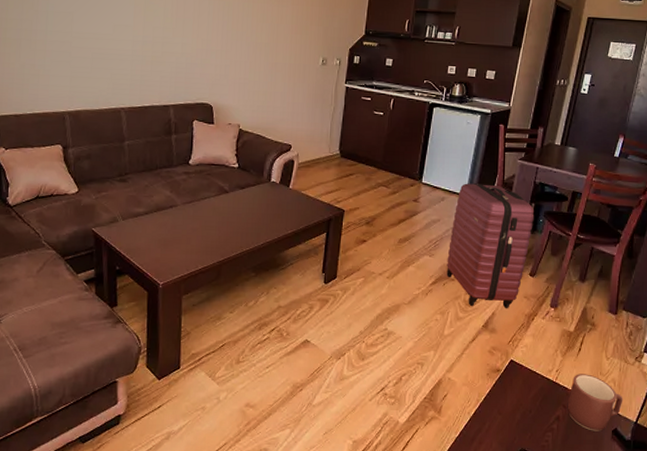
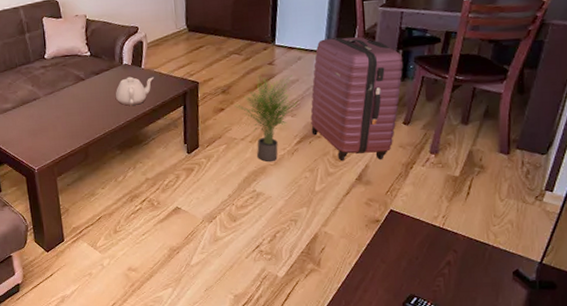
teapot: none [258,195,301,226] -> present [115,76,155,106]
potted plant: none [376,211,438,300] -> present [234,75,299,161]
mug: present [567,374,623,431] -> none [458,217,524,274]

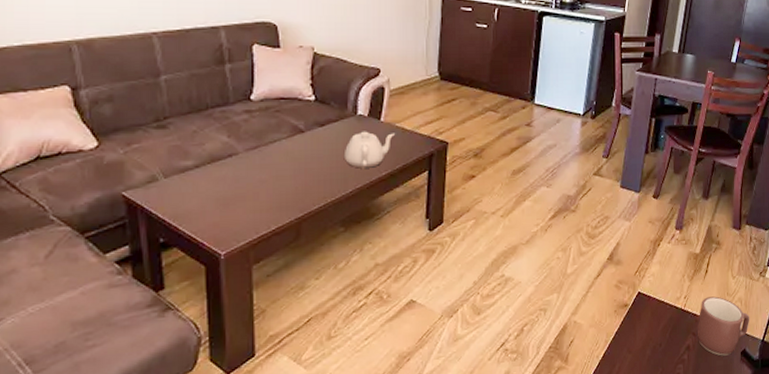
potted plant: present [234,75,299,161] -> none [486,137,556,240]
suitcase: present [310,37,404,162] -> none [566,100,656,239]
mug: none [458,217,524,274] -> present [697,296,750,356]

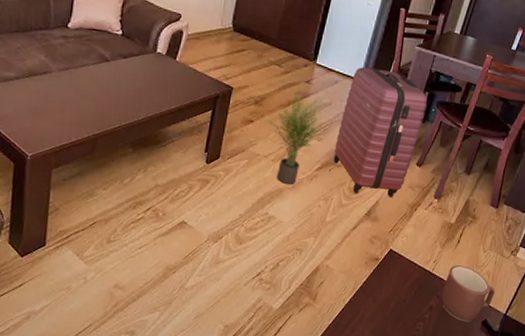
teapot: present [343,131,396,168] -> none [140,67,188,101]
potted plant: none [486,137,556,240] -> present [264,92,328,184]
suitcase: none [566,100,656,239] -> present [333,67,428,197]

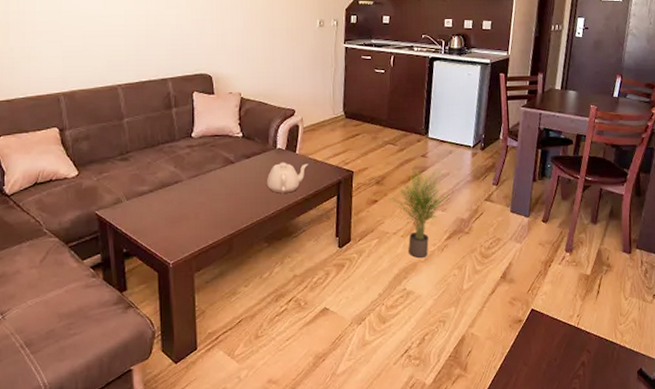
teapot: none [140,67,188,101] -> present [266,162,309,193]
suitcase: present [333,67,428,197] -> none [460,134,542,259]
mug: present [441,265,496,322] -> none [591,316,645,374]

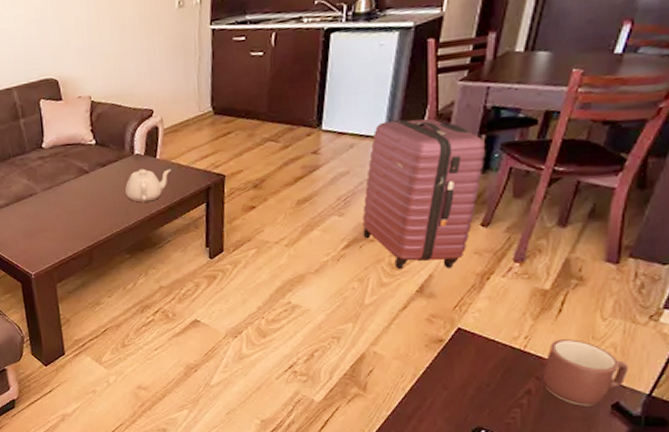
potted plant: present [387,167,449,258] -> none [267,166,349,269]
suitcase: none [460,134,542,259] -> present [362,119,486,270]
mug: none [591,316,645,374] -> present [542,339,629,406]

